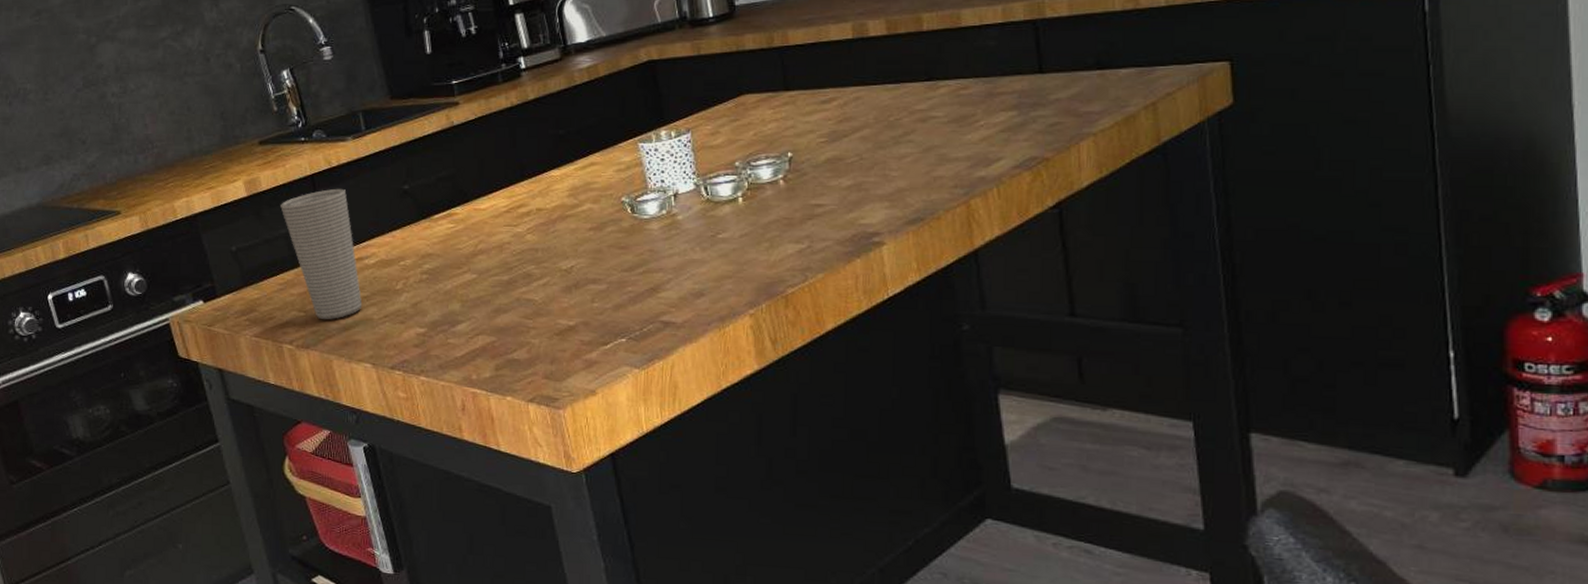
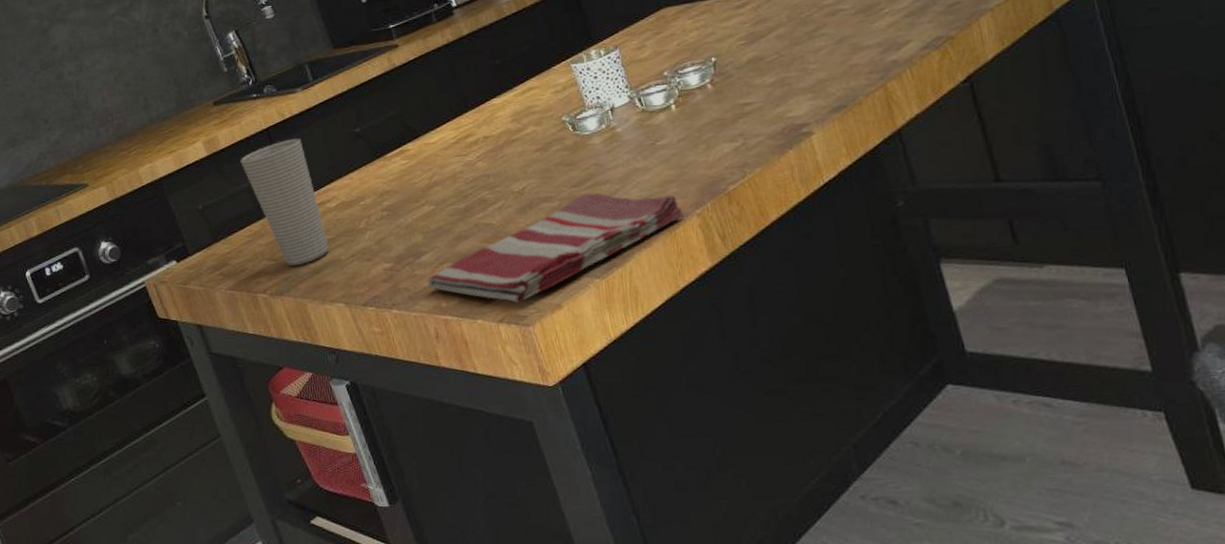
dish towel: none [460,280,735,384] -> present [427,192,683,303]

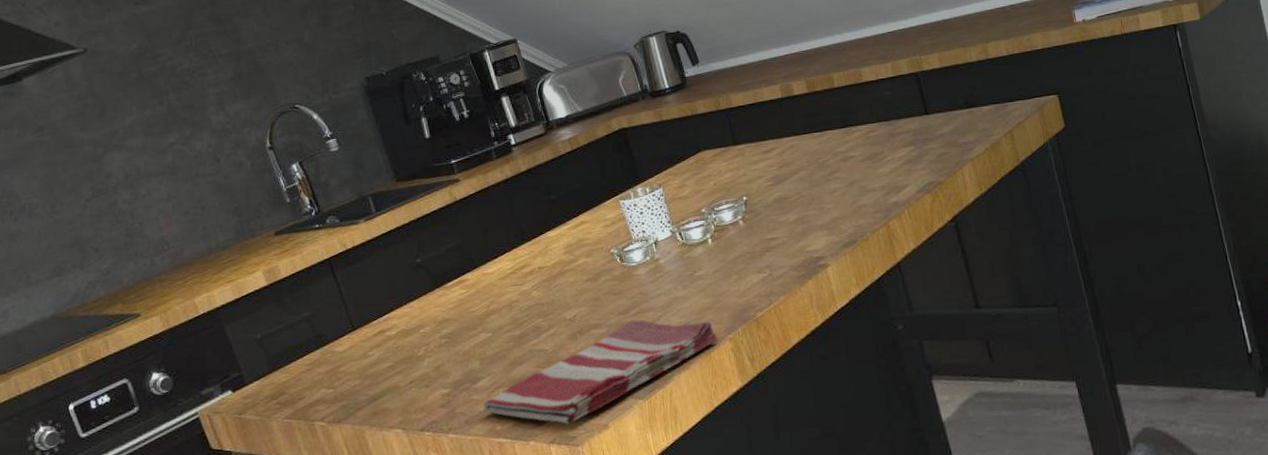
cup: present [240,138,329,265] -> none [301,268,388,393]

